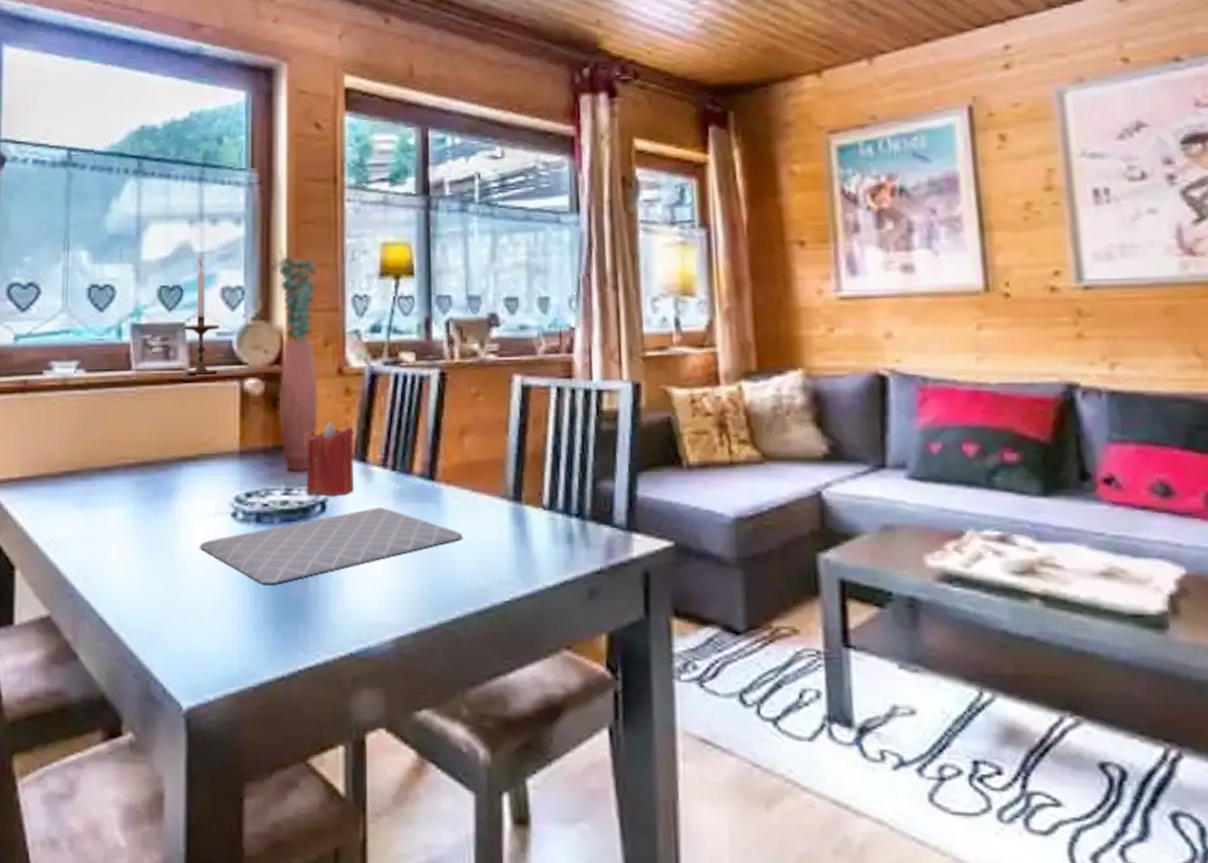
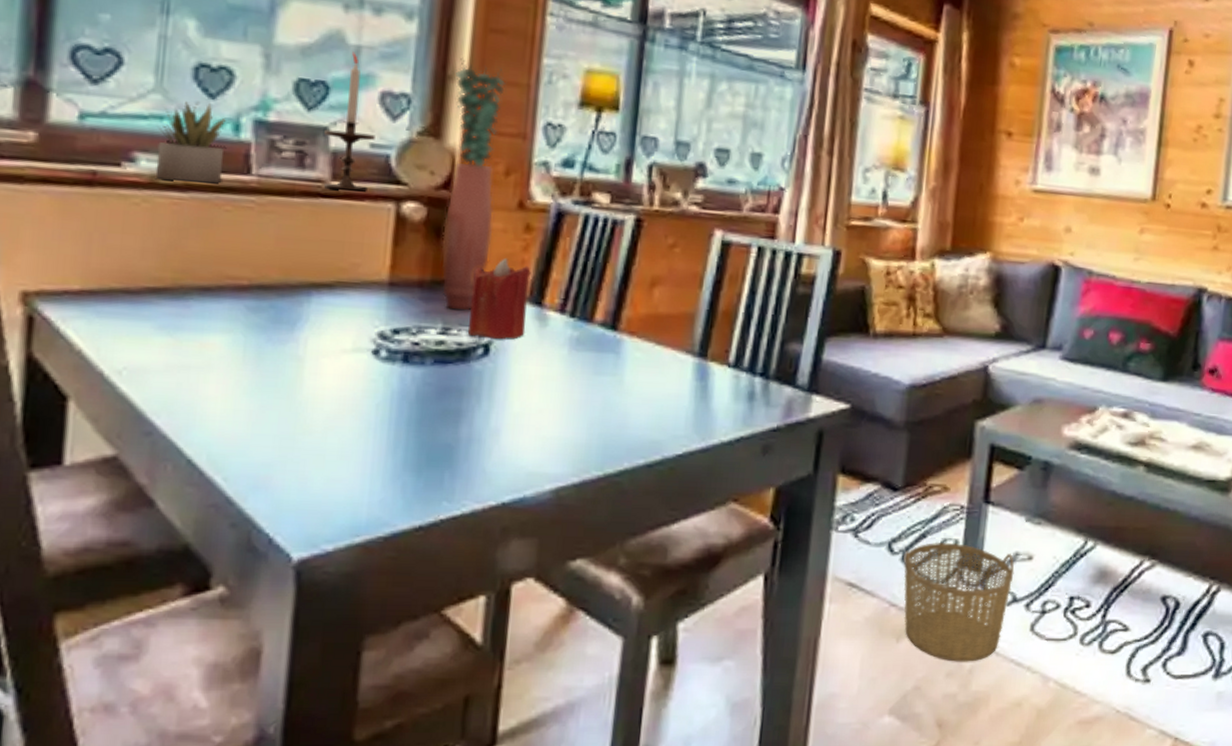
succulent plant: none [66,316,112,382] -> present [155,101,226,185]
placemat: present [199,508,463,585] -> none [327,354,642,430]
basket: none [758,692,896,837] -> present [902,541,1015,662]

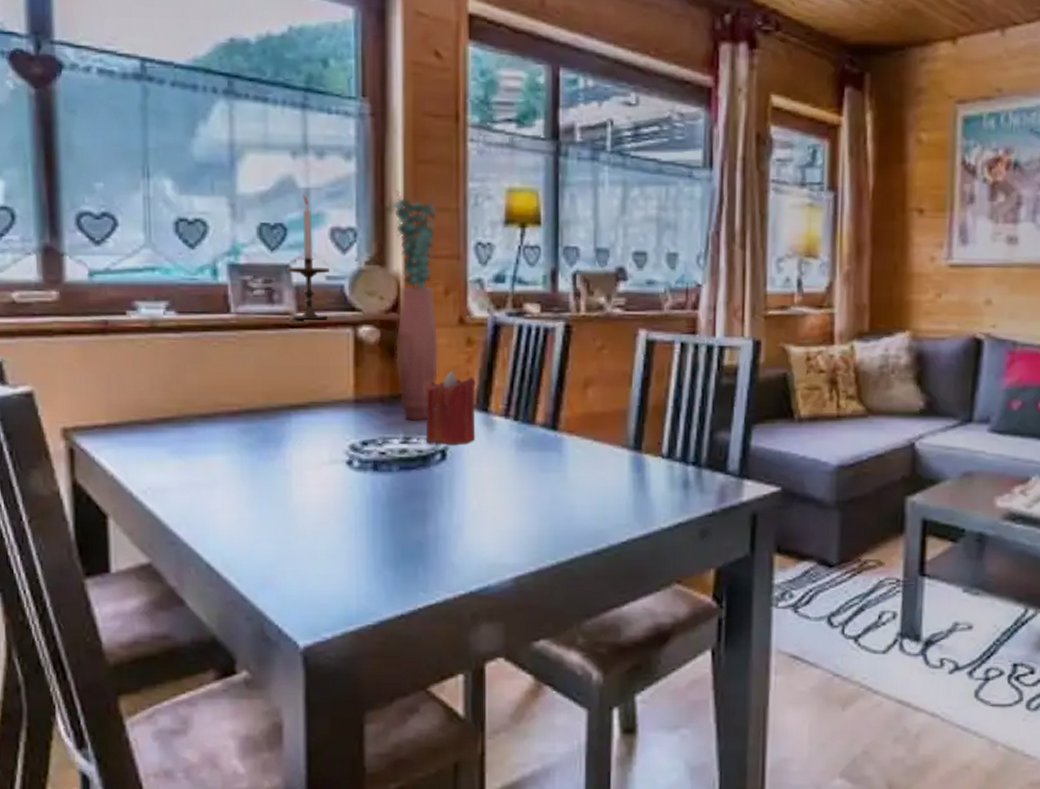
succulent plant: present [155,101,226,185] -> none [151,253,208,325]
basket: present [902,541,1015,662] -> none [842,614,955,728]

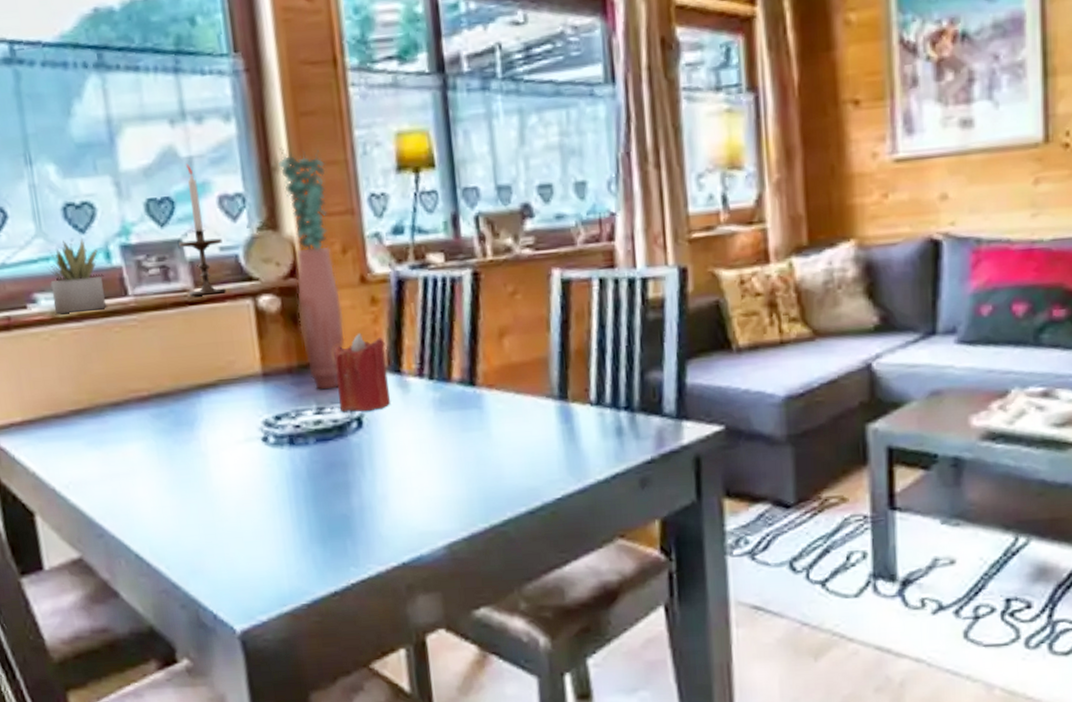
succulent plant: none [151,253,208,325] -> present [47,238,107,315]

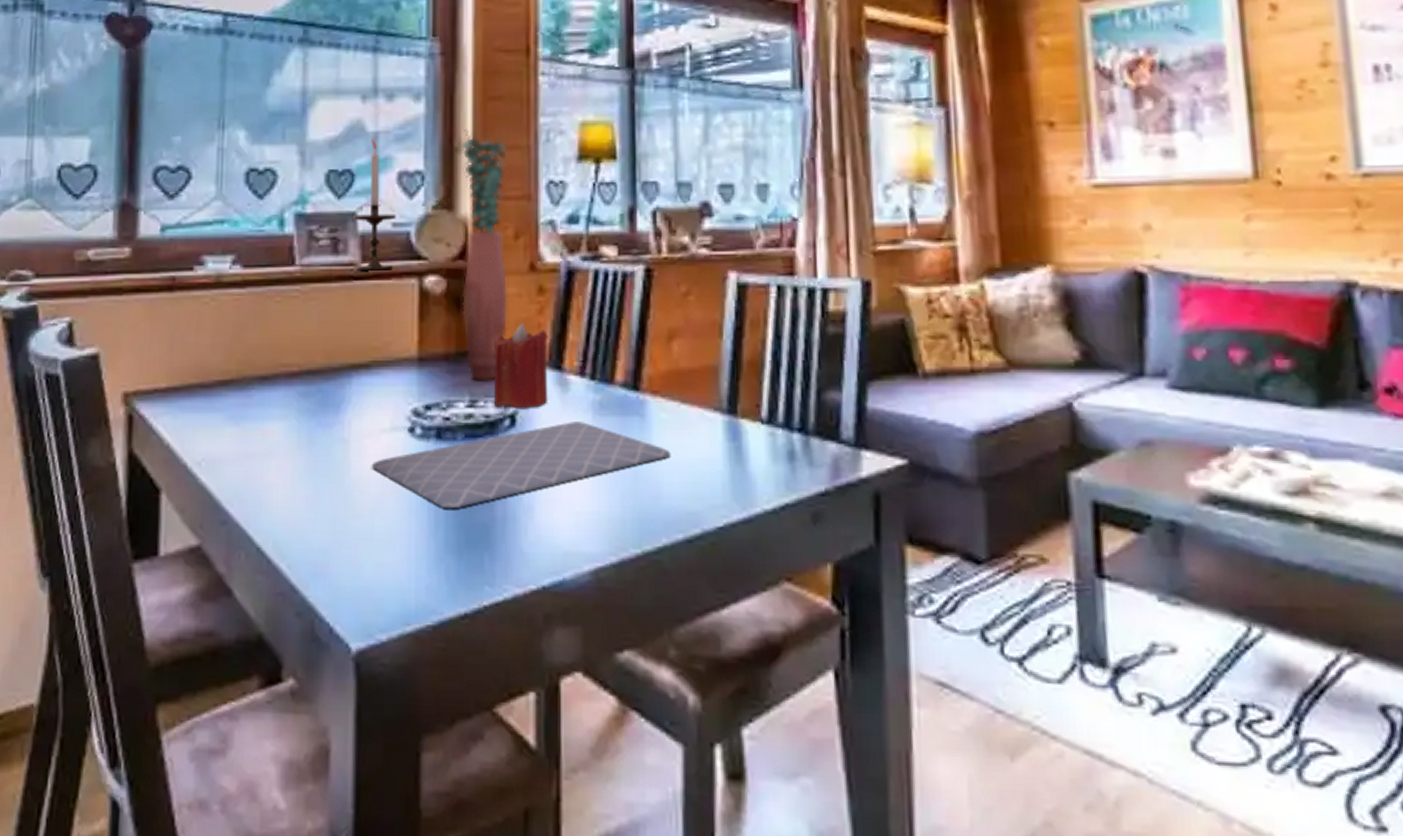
succulent plant: present [47,238,107,315] -> none [220,204,272,279]
placemat: none [231,418,510,505] -> present [371,422,671,509]

